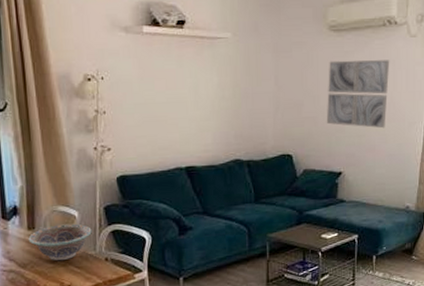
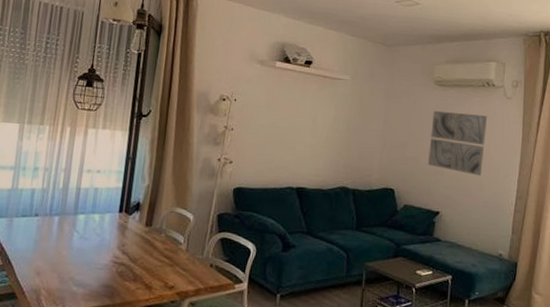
decorative bowl: present [28,223,92,261] -> none [144,225,203,261]

